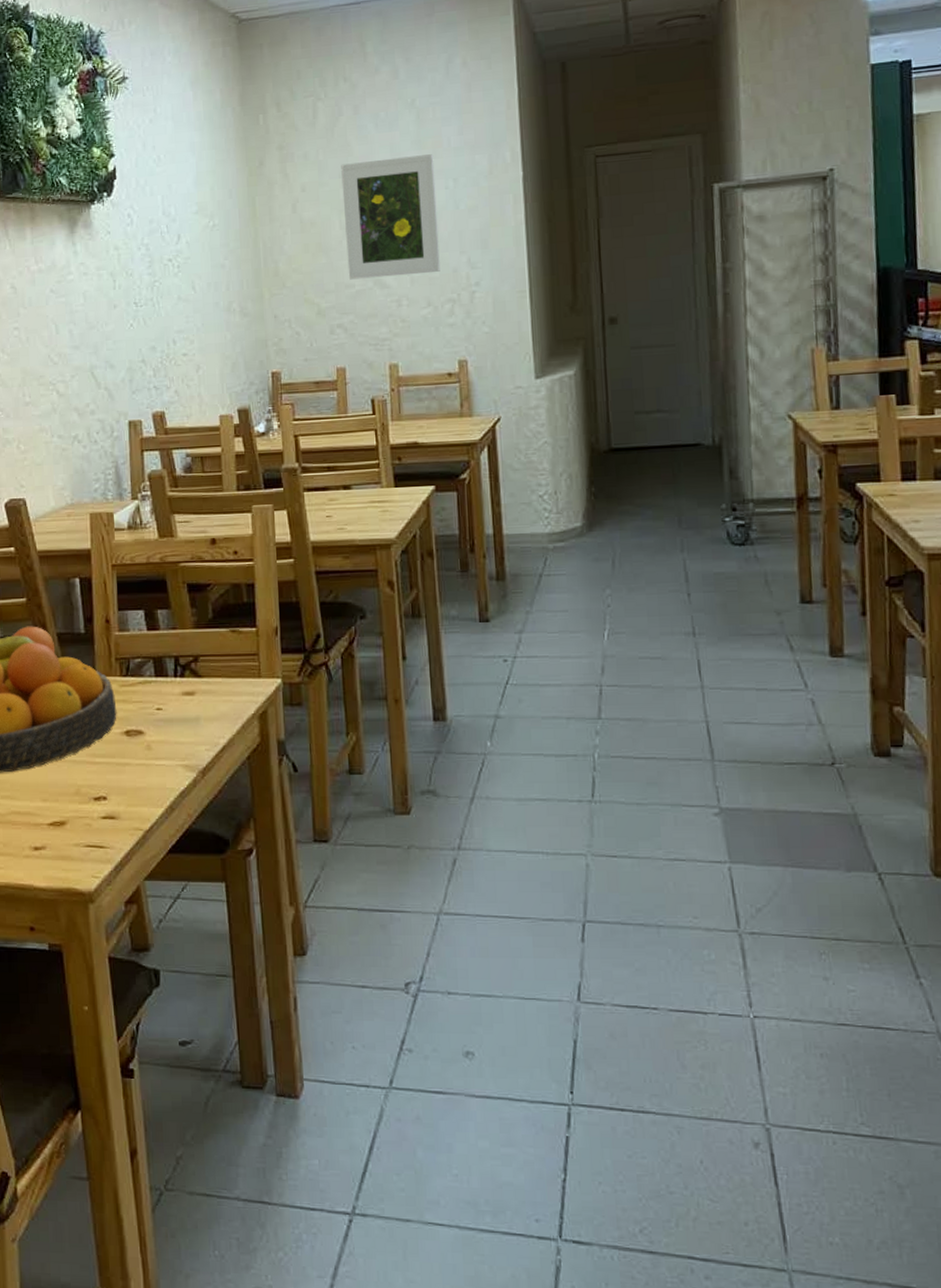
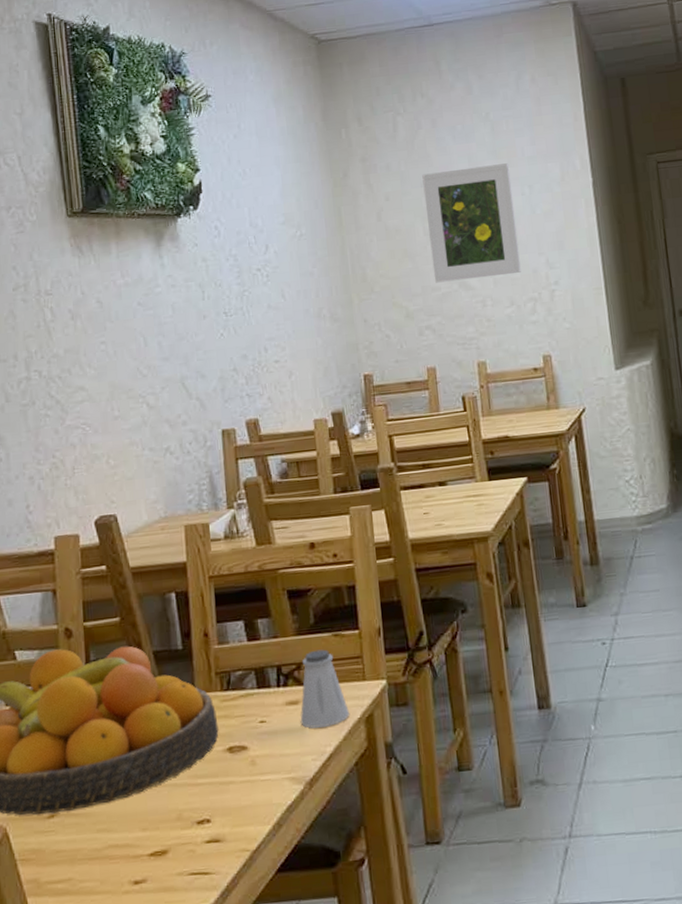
saltshaker: none [195,644,245,720] -> present [300,649,350,728]

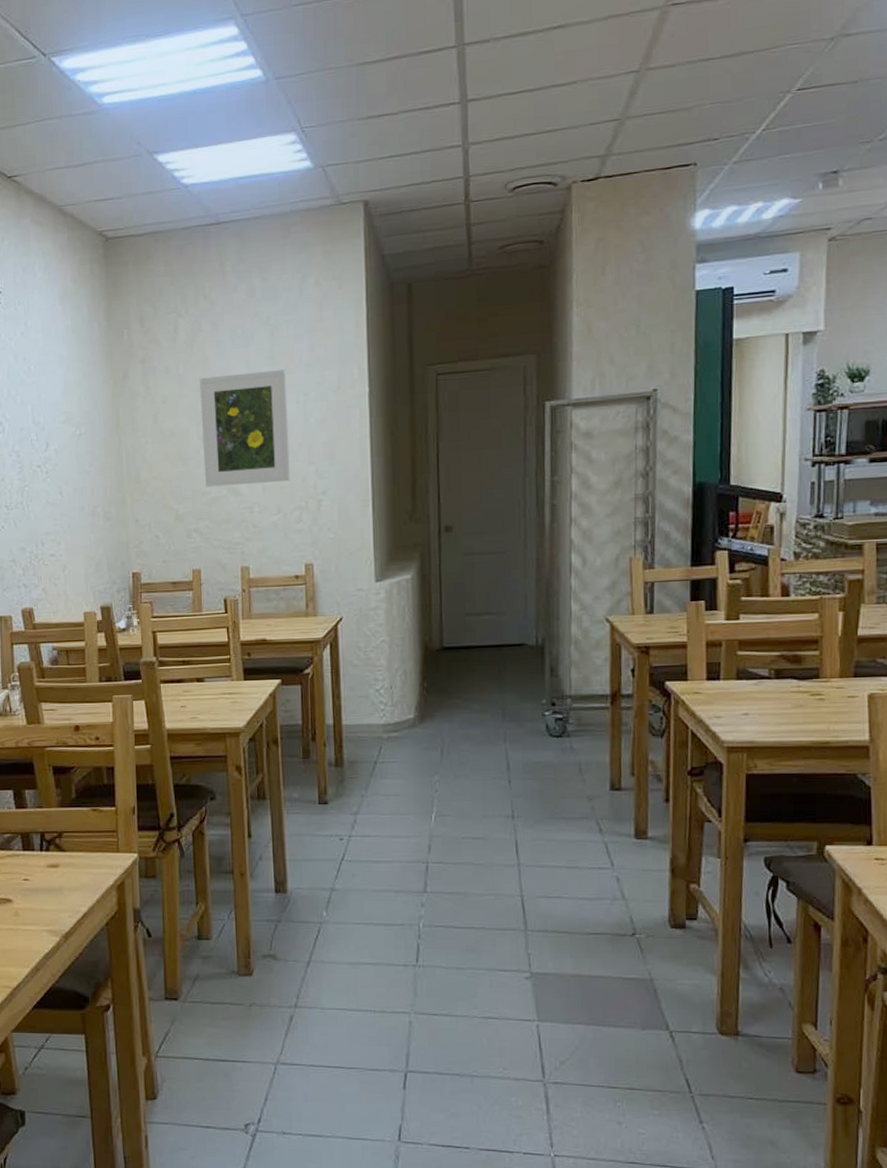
saltshaker: present [300,649,350,728] -> none [59,821,104,889]

